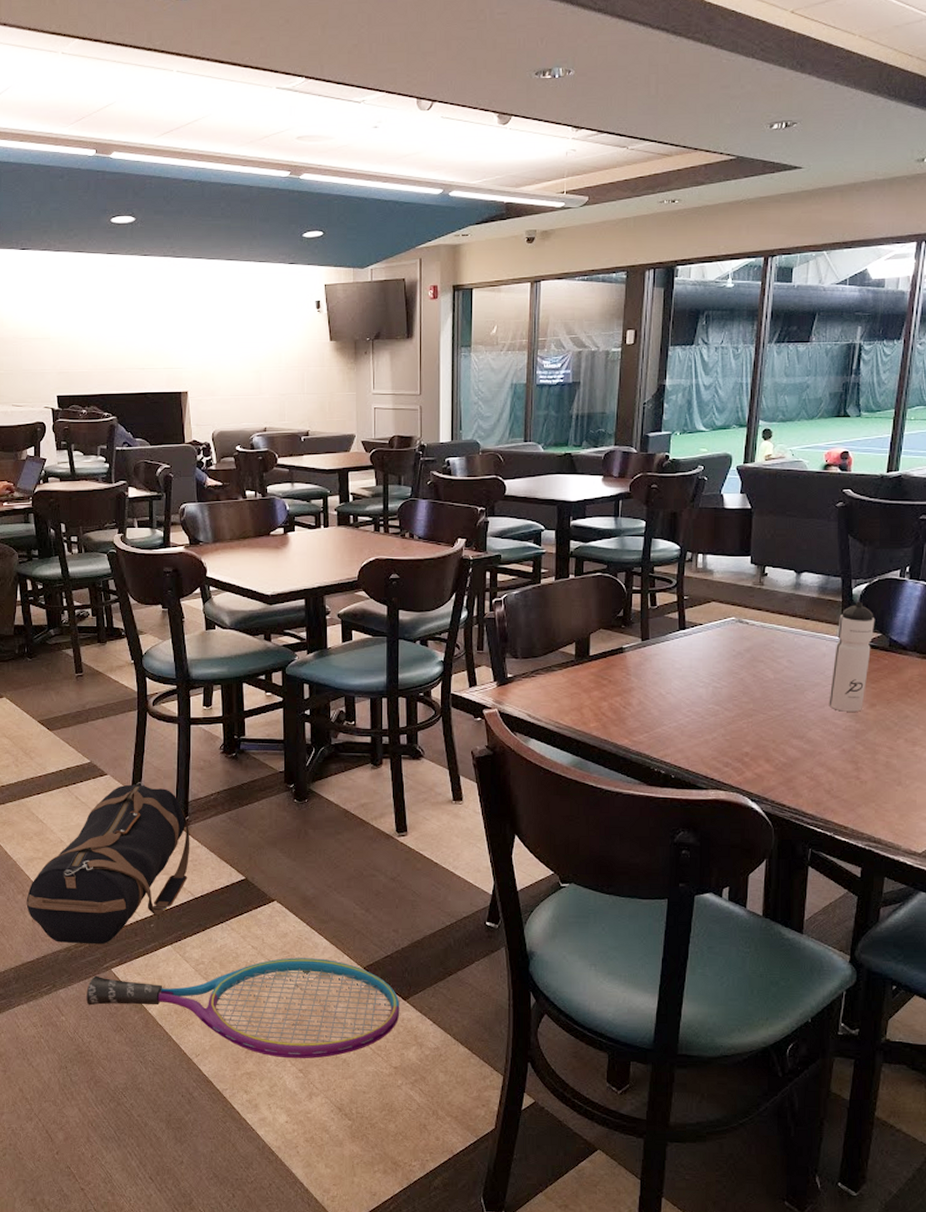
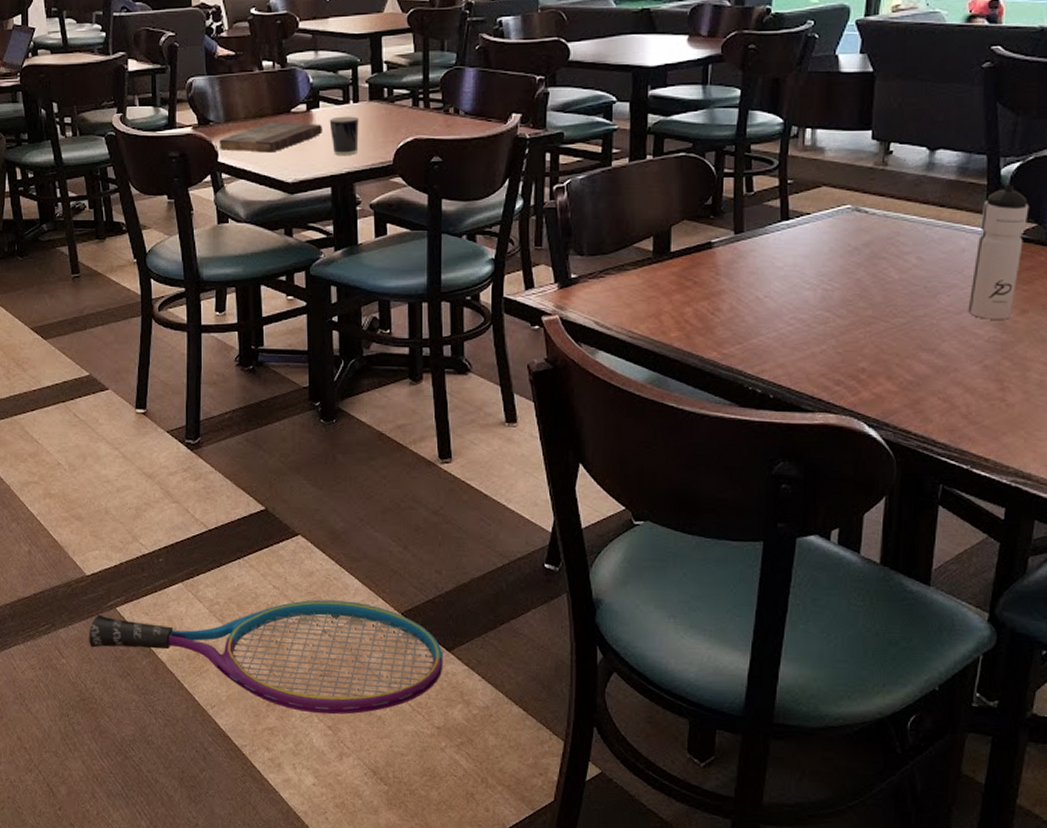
duffel bag: present [26,782,190,944] -> none [21,398,203,579]
book: none [207,542,297,569] -> present [219,121,322,153]
mug: none [303,539,329,572] -> present [329,116,359,155]

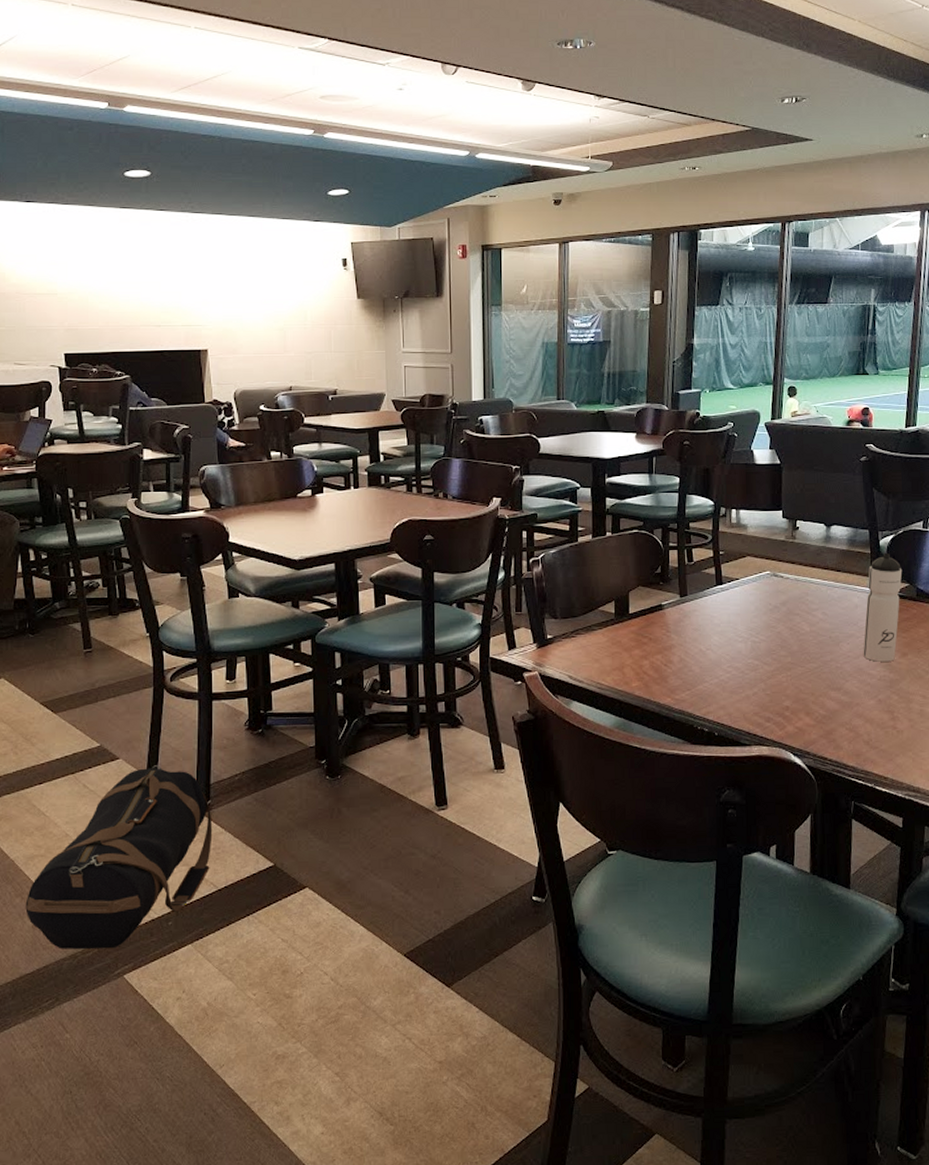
duffel bag: none [21,398,203,579] -> present [25,765,213,949]
tennis racket: present [89,599,443,715] -> none [95,947,444,1062]
book: present [219,121,322,153] -> none [230,505,326,533]
mug: present [329,116,359,155] -> none [332,500,359,535]

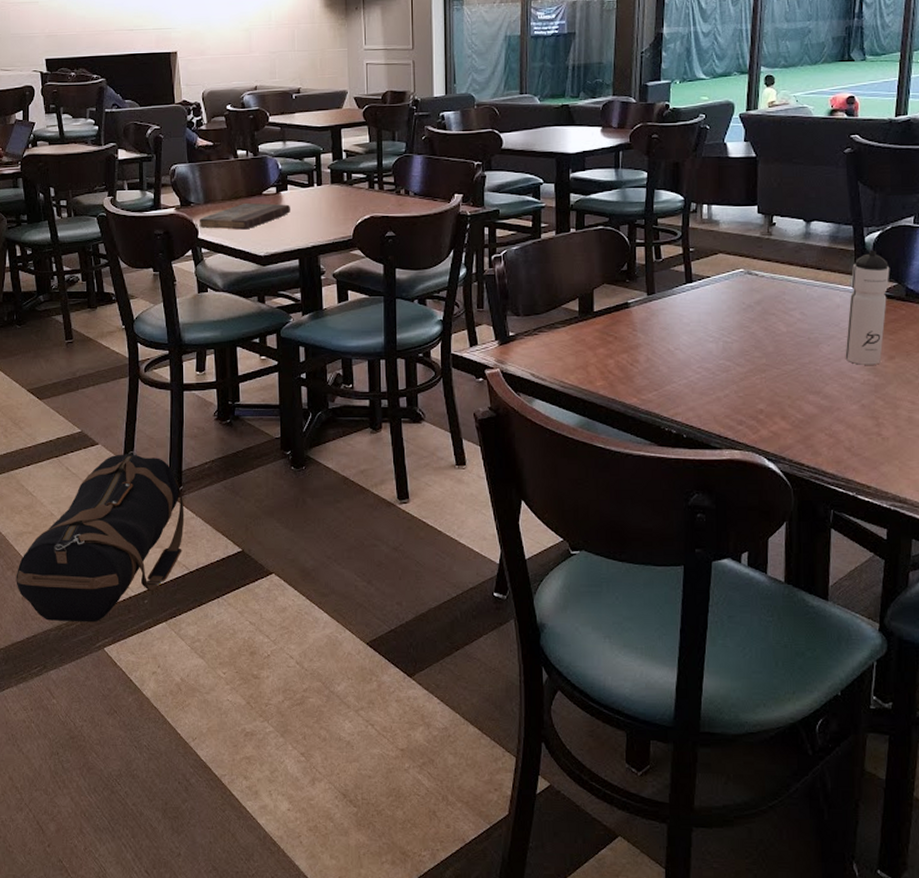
book: none [230,505,326,533] -> present [199,202,290,230]

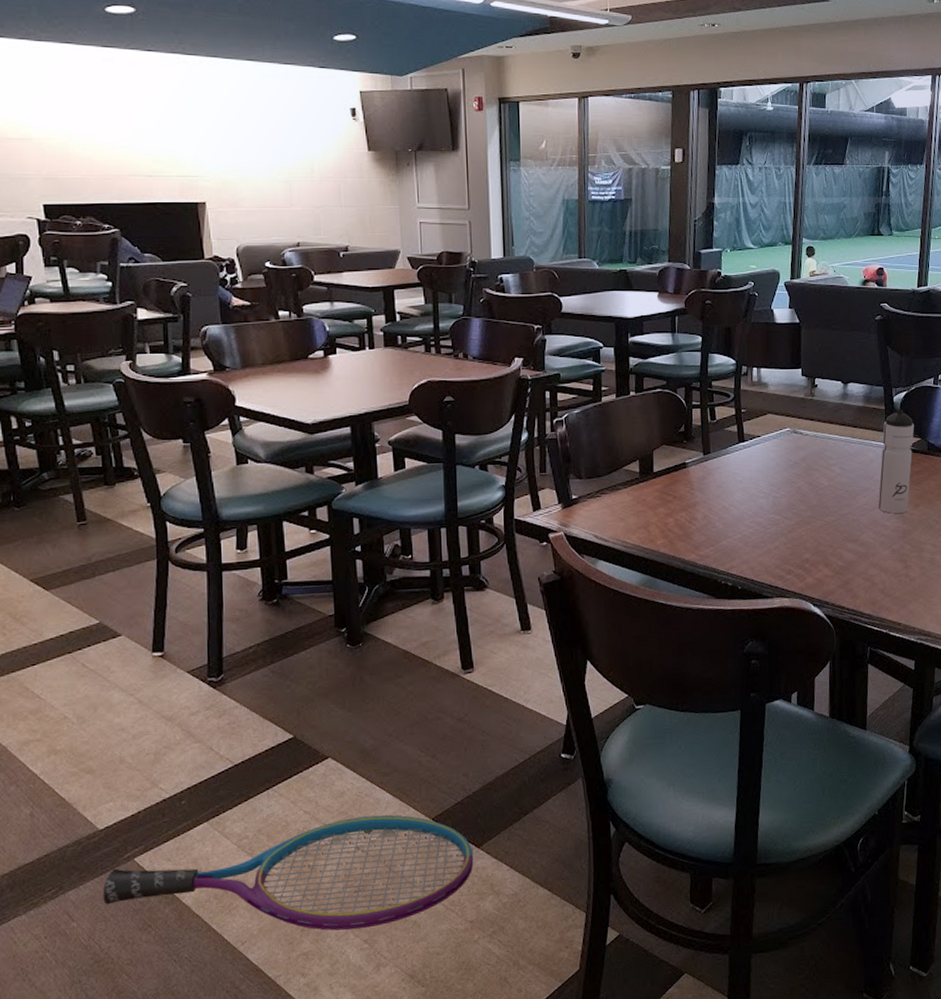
duffel bag: present [16,451,185,621] -> none [21,640,227,836]
tennis racket: none [78,633,406,742] -> present [103,814,474,931]
book: present [199,202,290,230] -> none [236,367,340,396]

